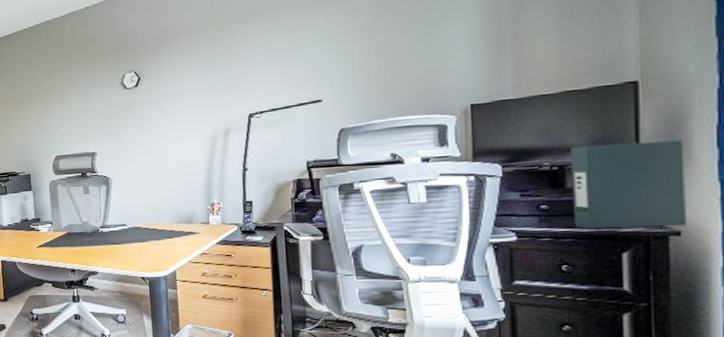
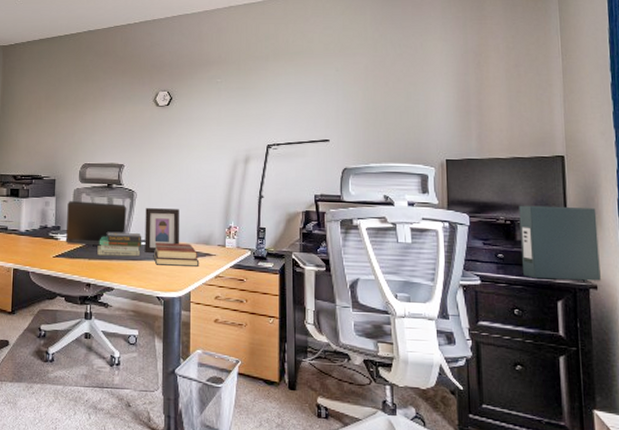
laptop computer: none [44,191,104,234] -> present [65,201,127,246]
books: none [78,218,122,243] -> present [97,233,142,257]
picture frame: none [122,191,161,236] -> present [144,208,180,253]
books: none [134,224,183,247] -> present [153,243,200,267]

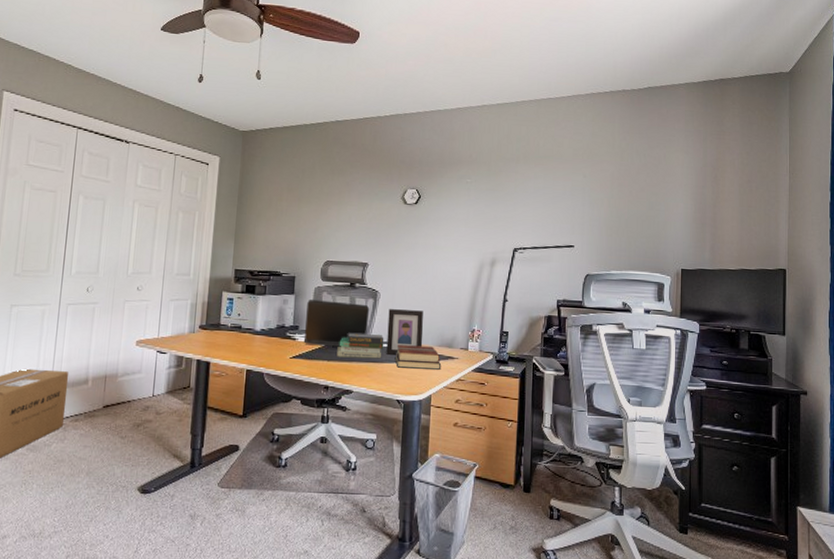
binder: present [519,205,601,281] -> none [743,315,810,387]

